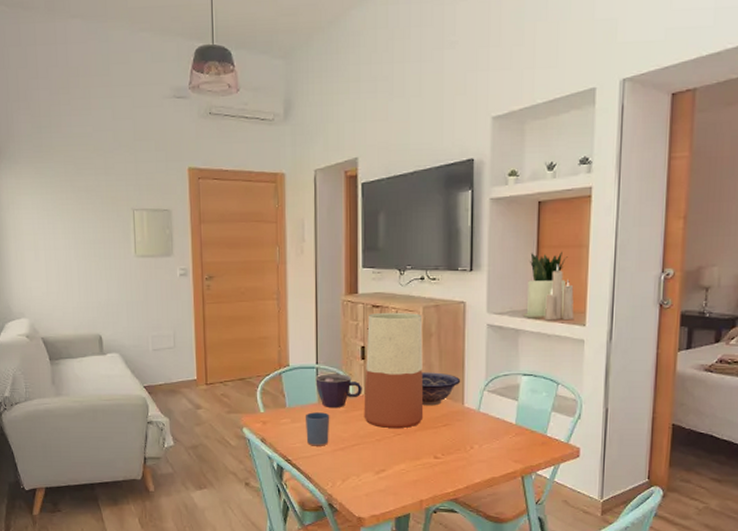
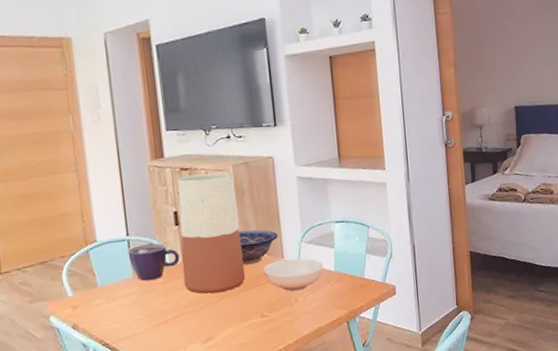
mug: present [305,412,330,446] -> none [120,286,150,325]
bowl: none [442,406,505,438] -> present [263,258,324,292]
planter: present [523,251,566,318] -> none [328,102,365,168]
candle: present [544,265,574,320] -> none [347,115,375,167]

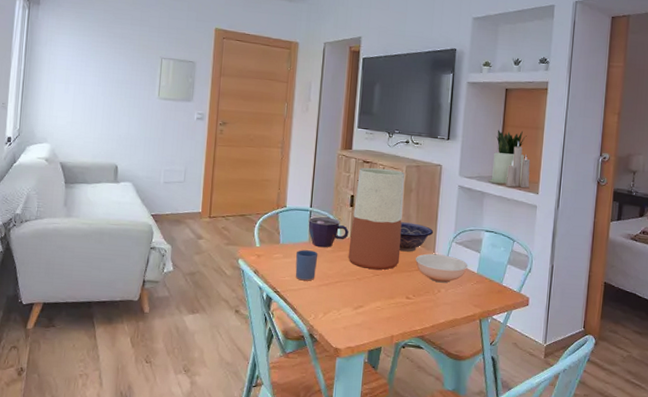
mug: none [120,286,150,325] -> present [295,250,318,281]
planter: none [328,102,365,168] -> present [488,130,526,186]
candle: none [347,115,375,167] -> present [505,142,531,188]

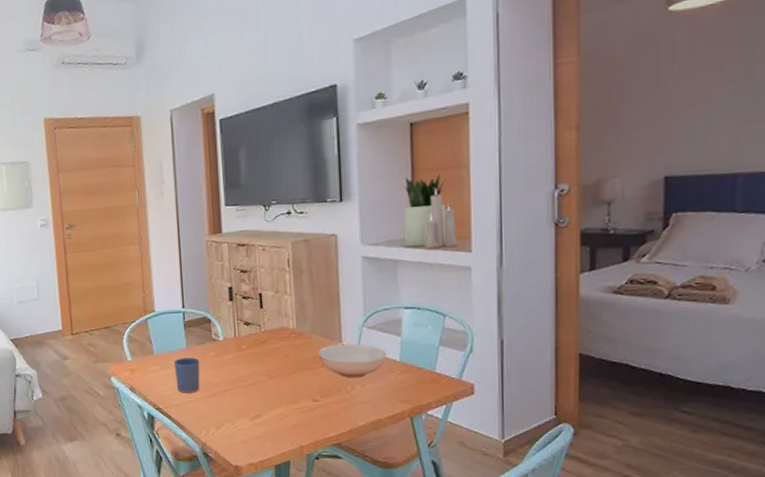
cup: present [308,216,349,247] -> none [183,317,232,352]
vase: present [348,167,405,270] -> none [233,249,299,371]
decorative bowl: present [398,222,434,252] -> none [294,310,337,346]

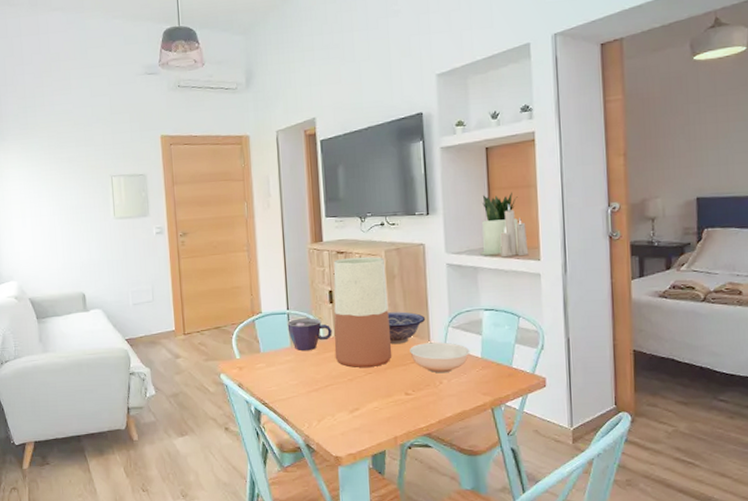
mug: present [173,357,200,393] -> none [279,355,303,389]
cup: none [183,317,232,352] -> present [287,318,332,351]
vase: none [233,249,299,371] -> present [333,256,392,368]
decorative bowl: none [294,310,337,346] -> present [387,311,426,345]

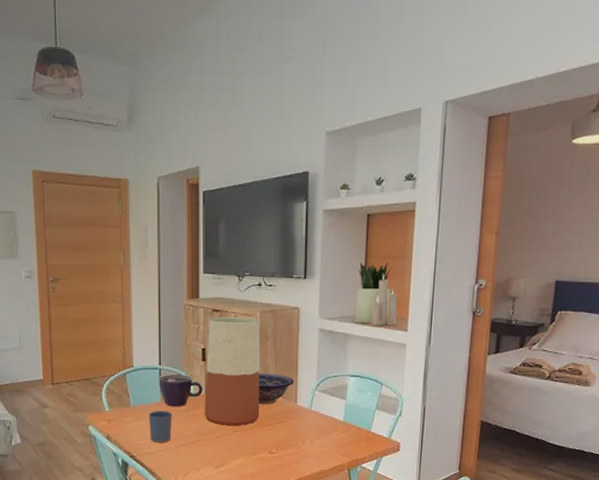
mug: none [279,355,303,389] -> present [148,411,172,443]
bowl: present [410,342,470,374] -> none [277,405,334,434]

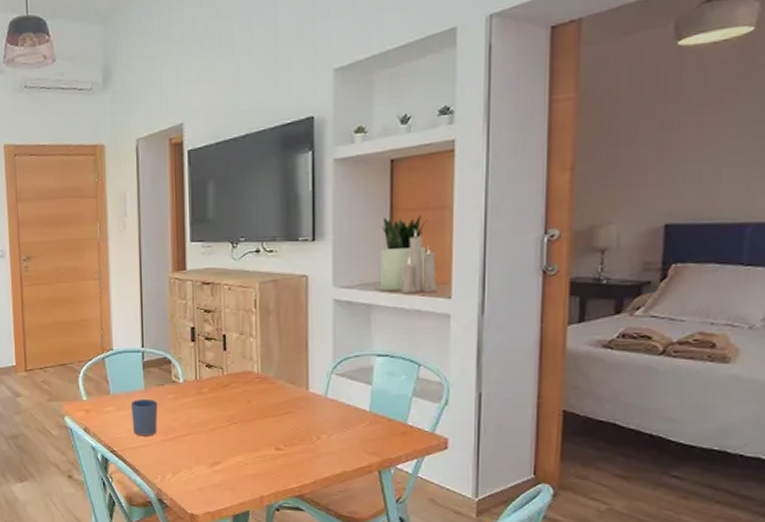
cup: present [159,374,203,406] -> none [141,357,193,394]
vase: present [204,316,260,425] -> none [195,288,262,416]
decorative bowl: present [258,373,295,405] -> none [259,354,305,392]

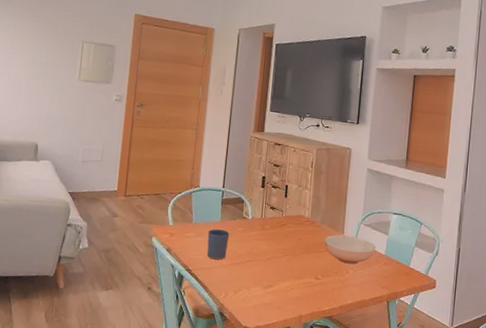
bowl: none [283,391,356,427] -> present [325,235,376,264]
planter: present [376,214,426,292] -> none [397,115,433,170]
candle: present [400,230,437,293] -> none [413,127,438,172]

